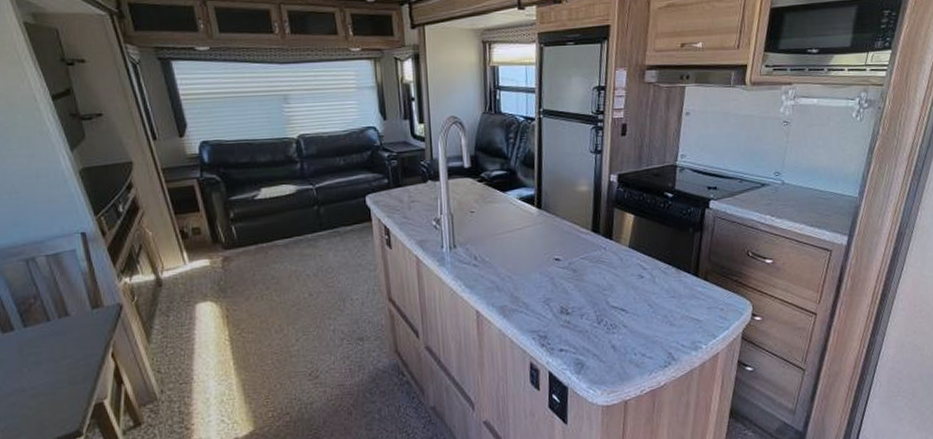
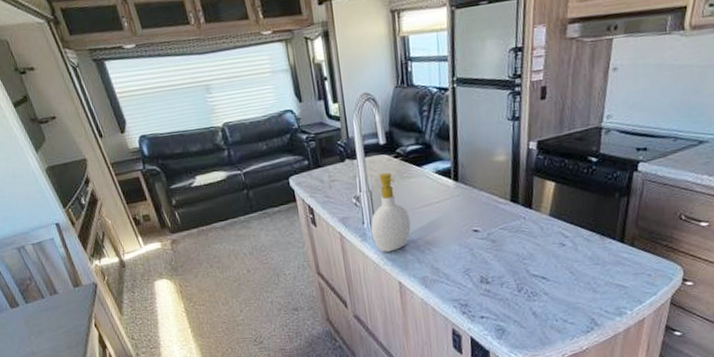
soap bottle: none [449,196,492,279] -> present [371,173,411,252]

